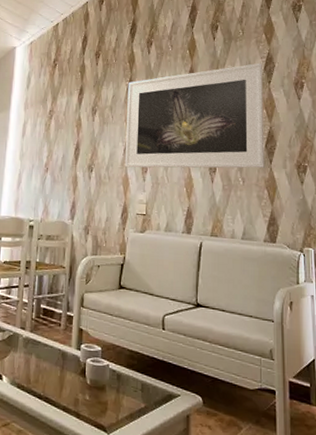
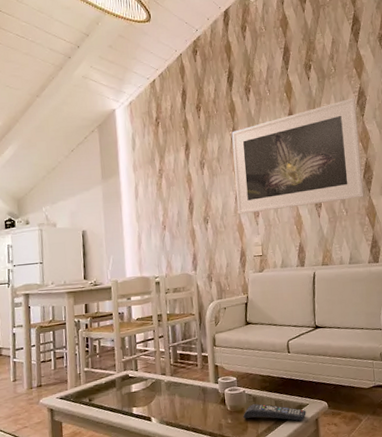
remote control: none [103,382,176,415] -> present [243,404,306,422]

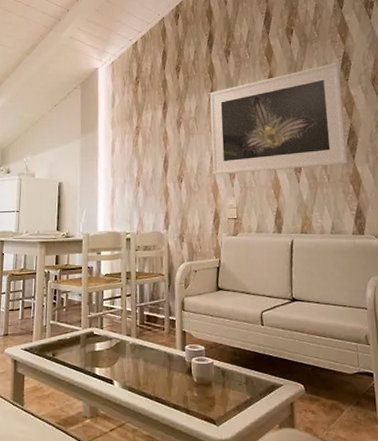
remote control: present [243,404,306,422] -> none [210,378,280,404]

